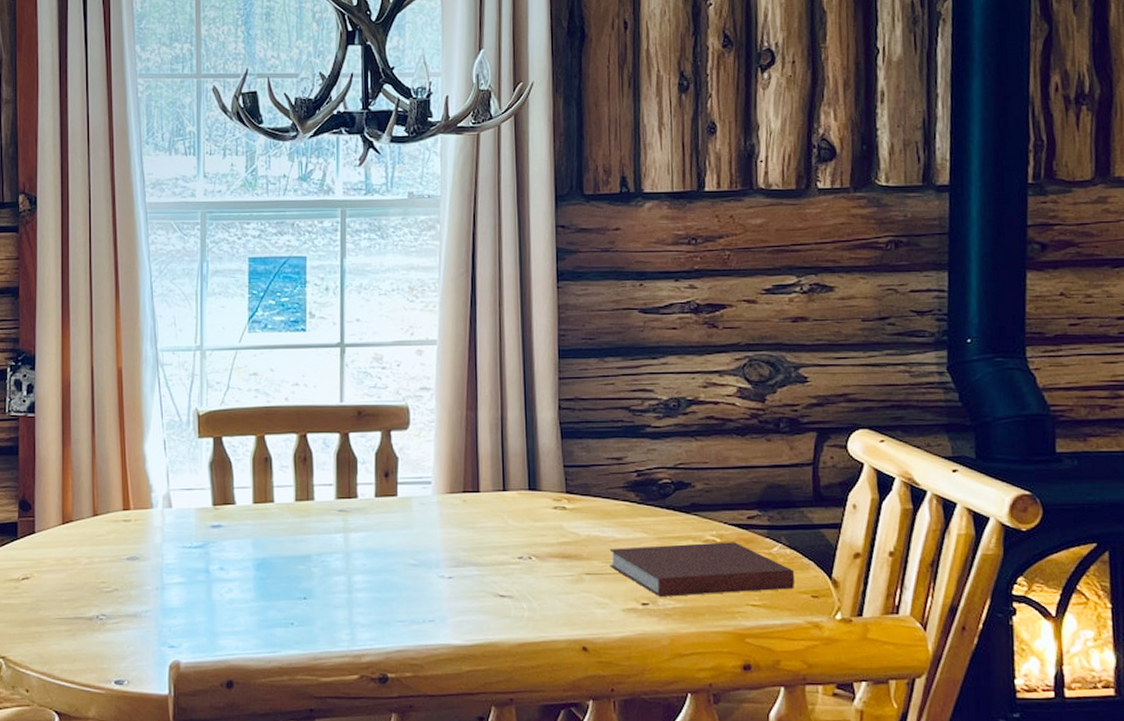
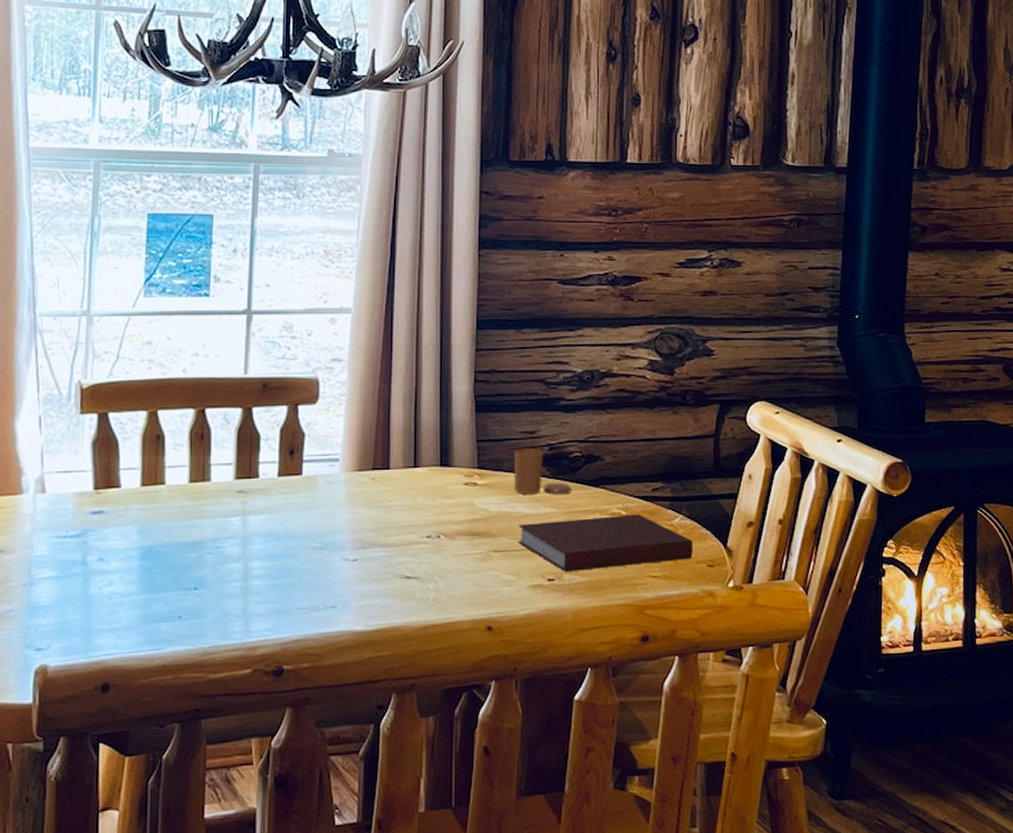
candle: none [602,474,662,521] -> present [514,448,571,495]

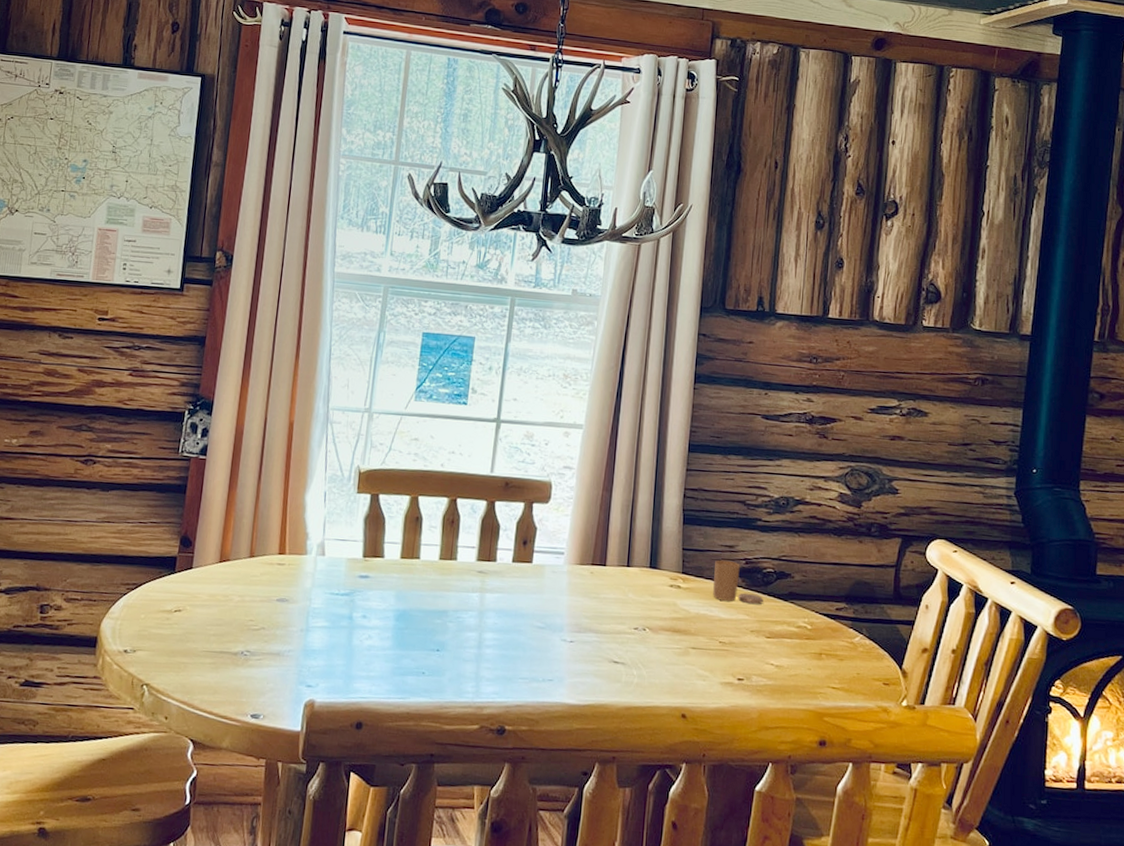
notebook: present [518,514,693,573] -> none [713,627,871,676]

